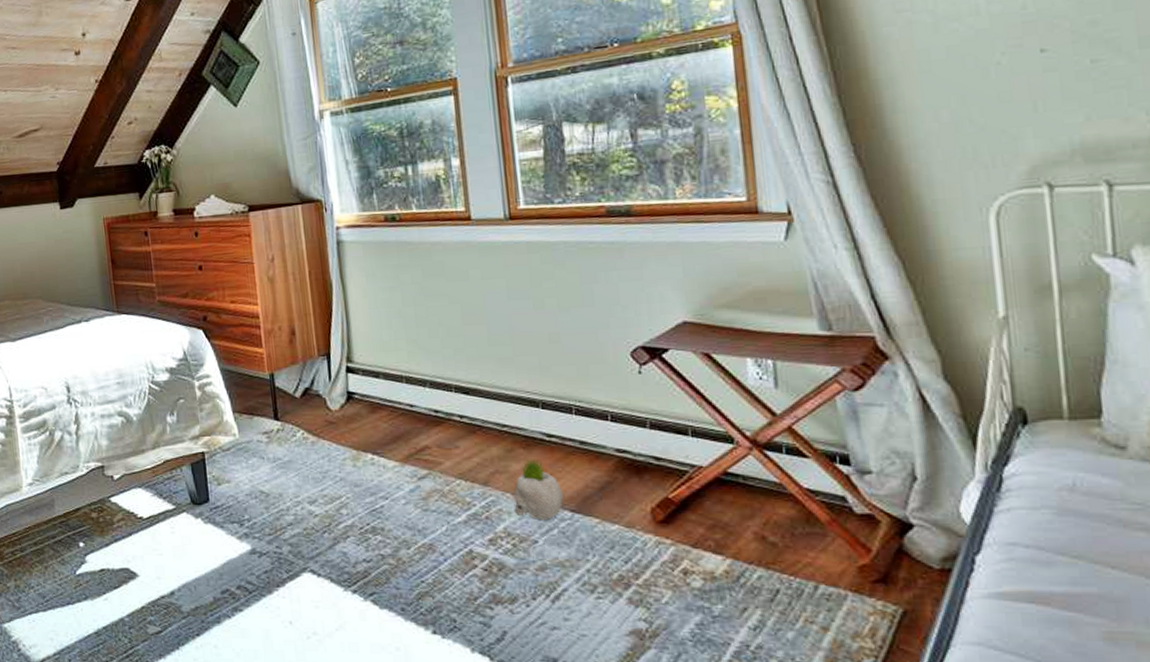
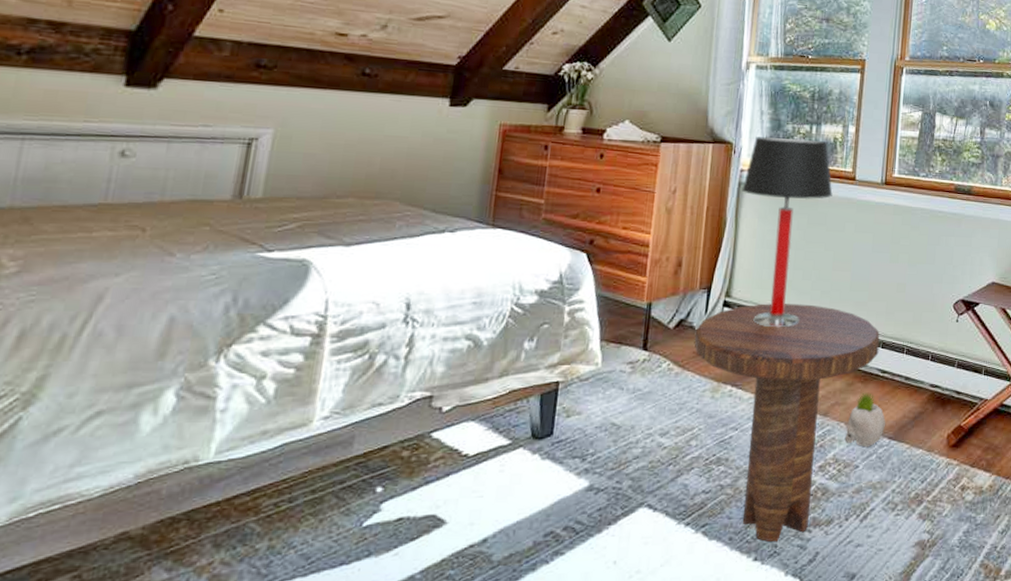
side table: none [322,364,539,617] -> present [694,303,880,543]
table lamp: none [341,181,446,392] -> present [741,136,833,328]

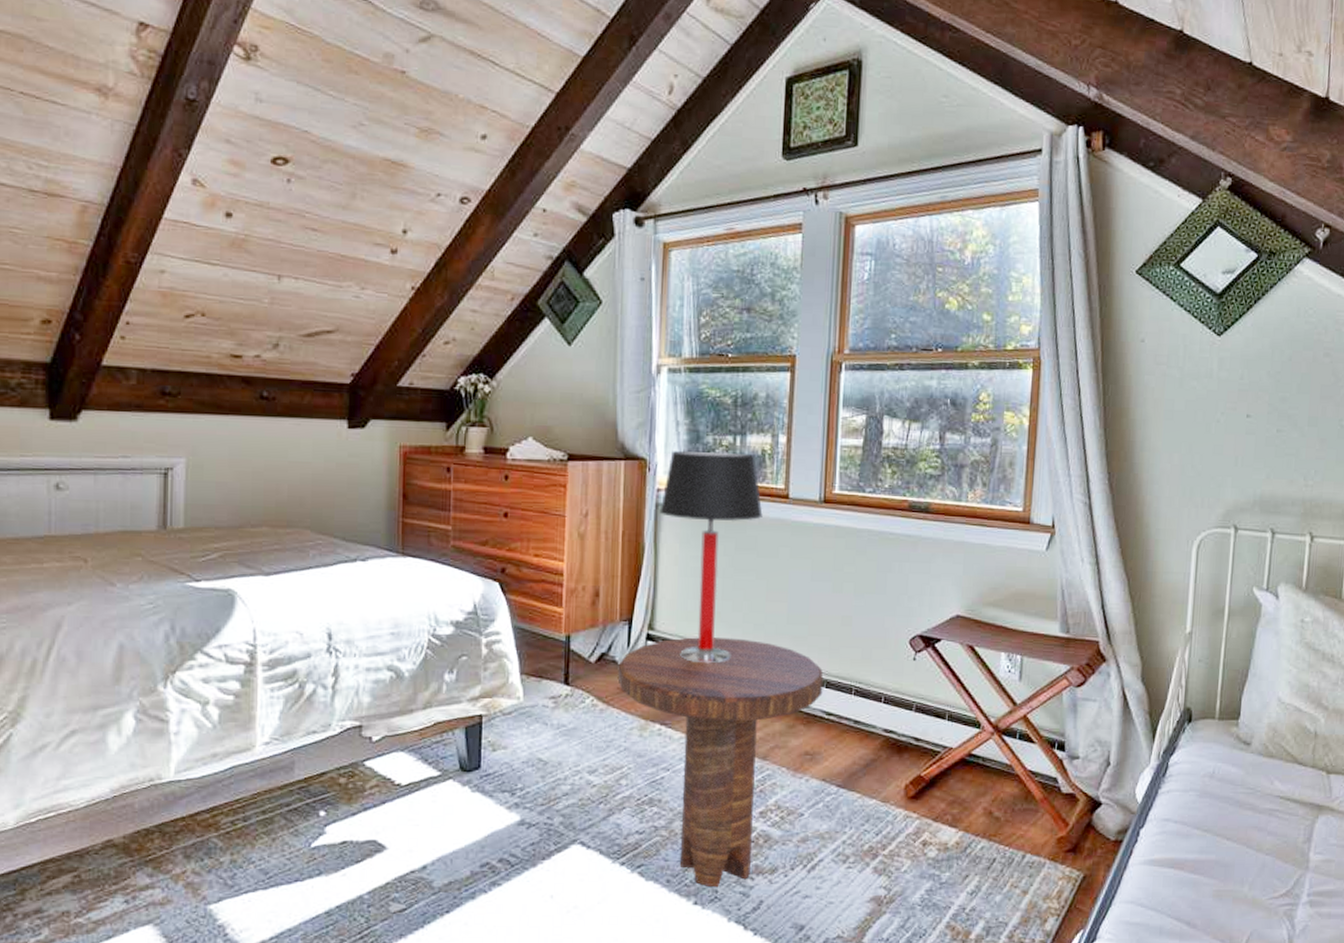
planter: present [844,392,886,448] -> none [787,735,834,795]

